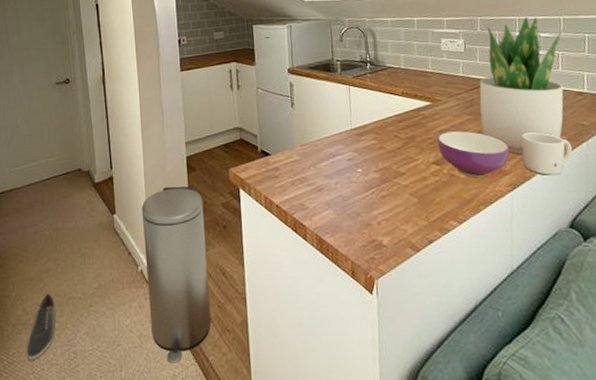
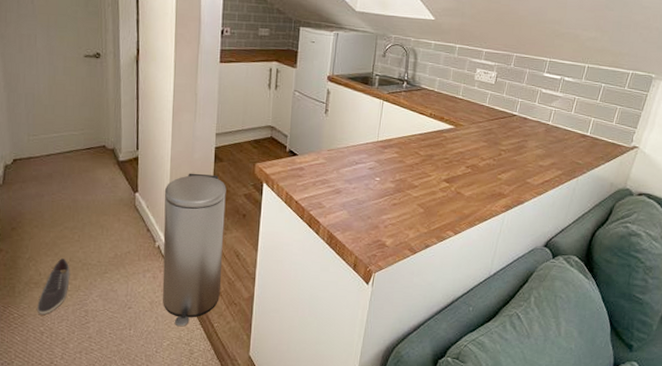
bowl: present [437,131,509,179] -> none [451,154,512,198]
planter: present [479,17,564,155] -> none [493,60,586,183]
mug: present [521,132,573,176] -> none [520,164,564,204]

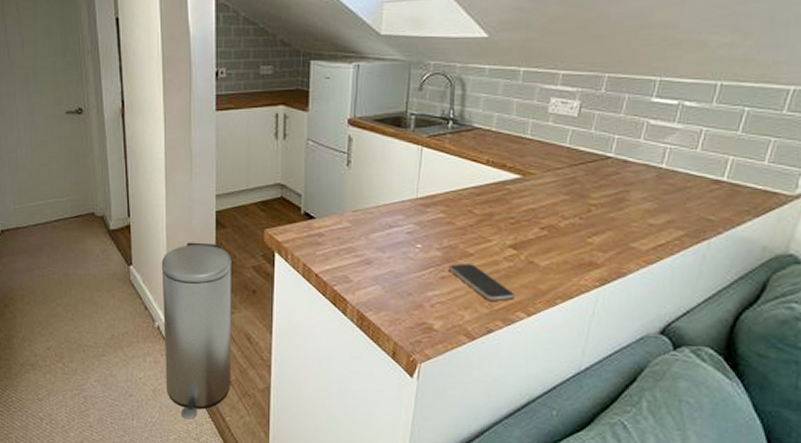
shoe: present [37,259,70,315] -> none [35,339,66,399]
mobile phone: none [398,193,446,224] -> present [448,263,515,302]

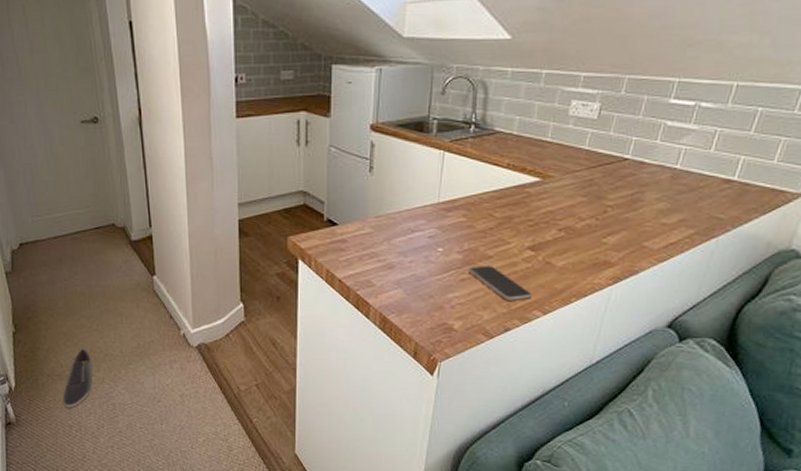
shoe: none [35,339,66,399] -> present [63,349,93,408]
pedal bin: present [161,242,232,420] -> none [184,251,258,422]

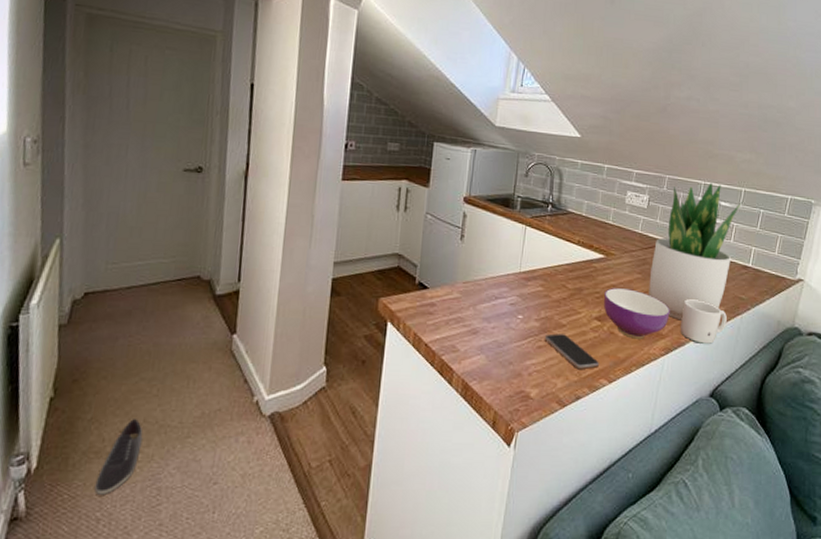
bowl: none [537,214,622,269] -> present [603,288,670,339]
planter: none [595,79,733,247] -> present [649,183,743,321]
mug: none [633,222,697,273] -> present [680,299,727,345]

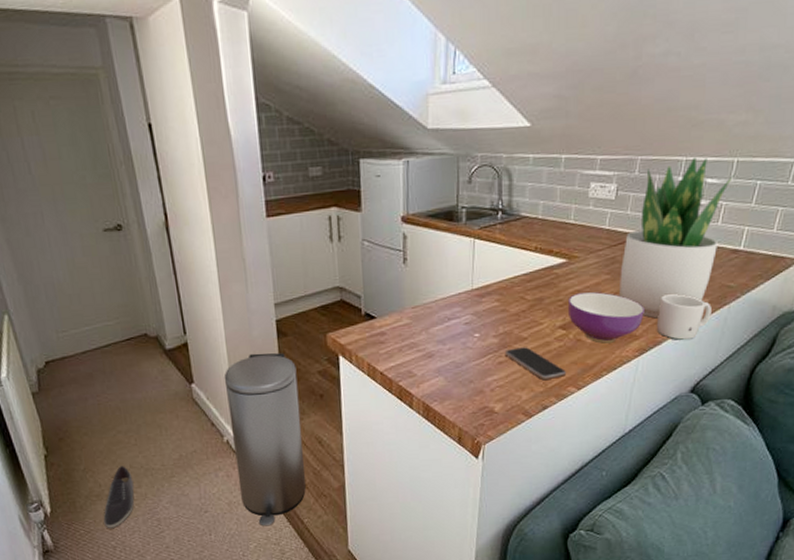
pedal bin: none [258,309,344,507] -> present [224,353,306,527]

